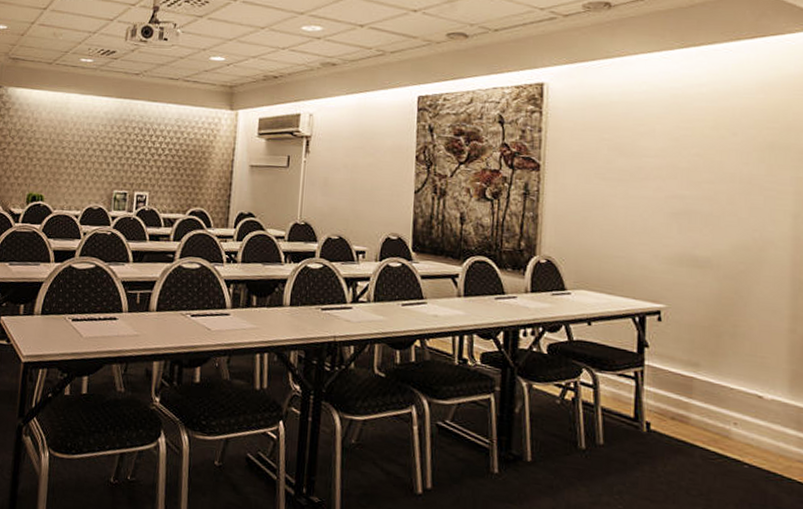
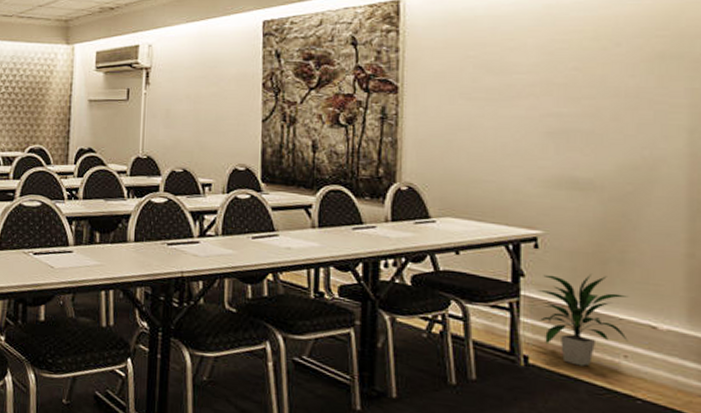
indoor plant: none [660,345,739,433] -> present [537,273,629,366]

